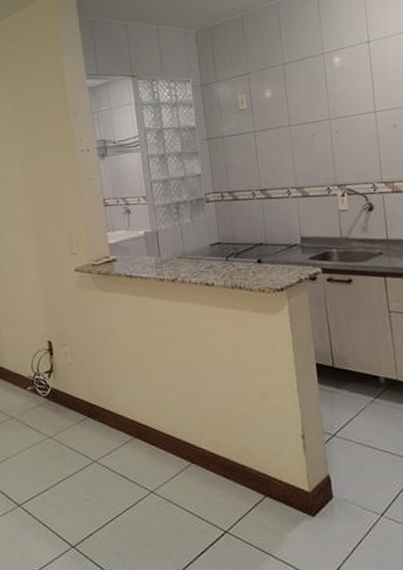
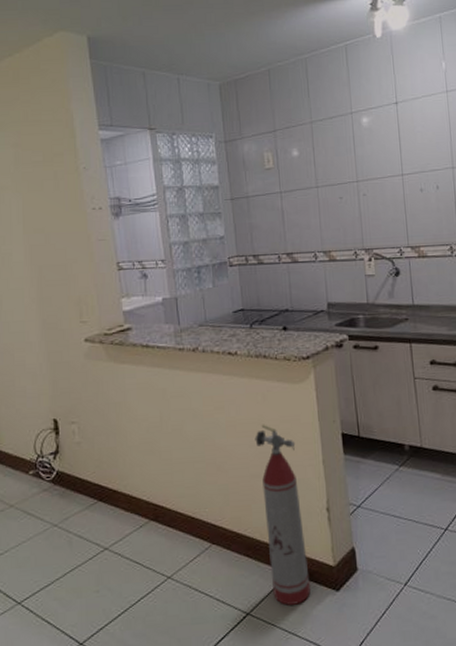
fire extinguisher: none [231,352,286,527] -> present [255,424,311,605]

